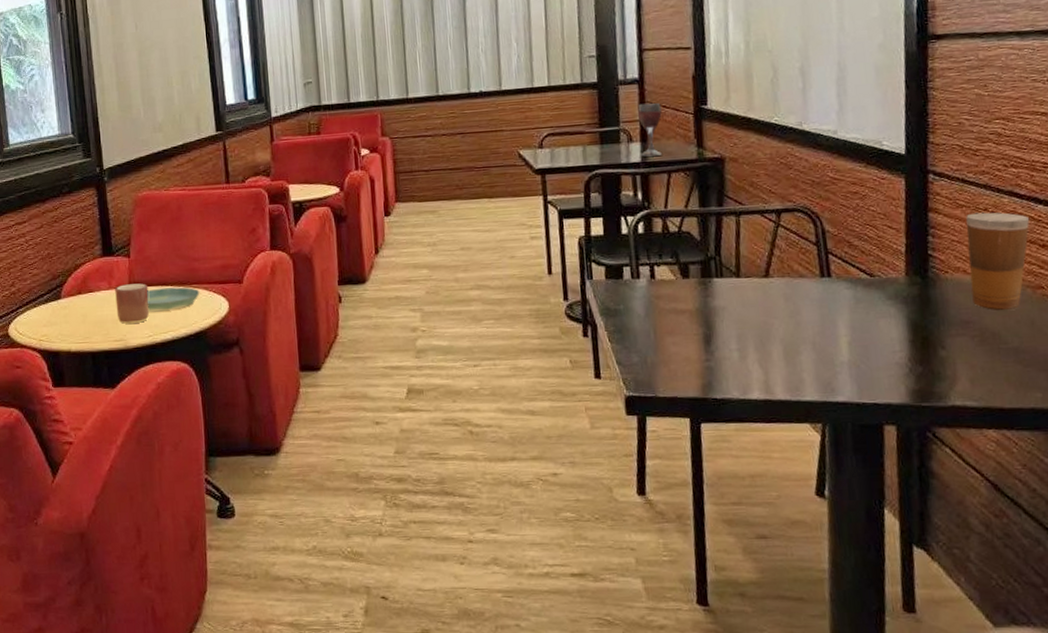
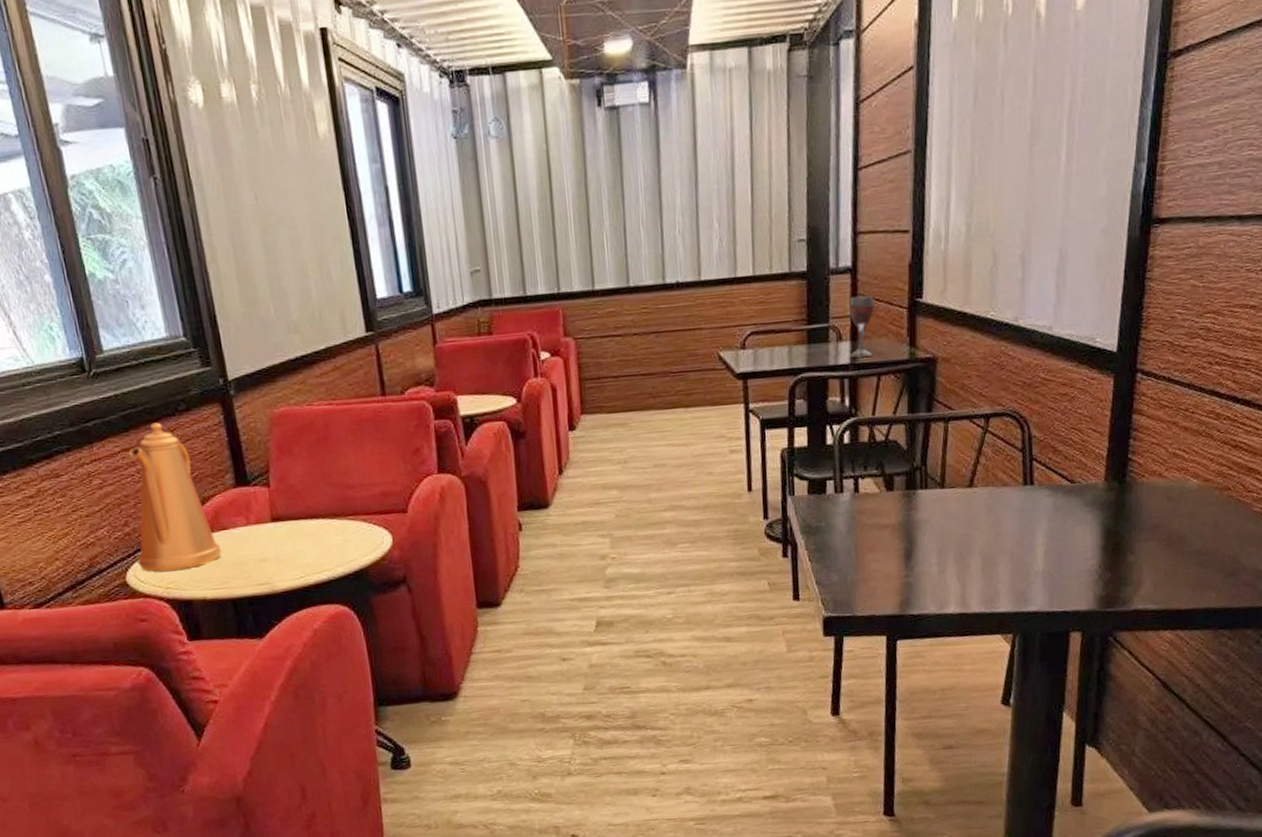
coffee pot: none [19,202,87,326] -> present [129,422,222,572]
mug: present [115,283,150,325] -> none [254,516,299,565]
saucer: present [147,287,200,312] -> none [294,519,358,550]
beverage cup: present [966,212,1030,311] -> none [1164,412,1227,514]

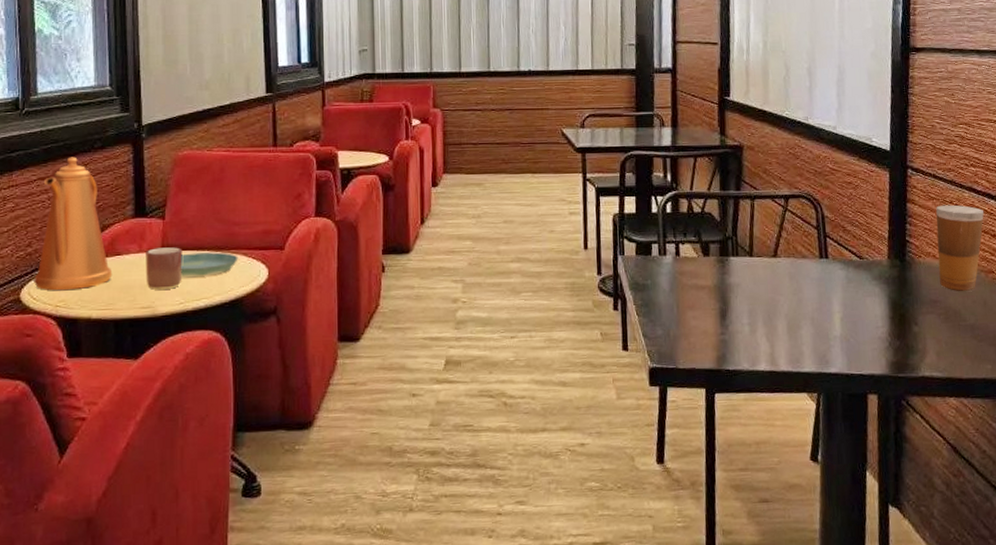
mug: none [254,516,299,565] -> present [146,247,182,291]
saucer: none [294,519,358,550] -> present [181,252,238,278]
cup: present [849,295,875,358] -> none [670,91,691,142]
beverage cup: none [1164,412,1227,514] -> present [936,204,985,292]

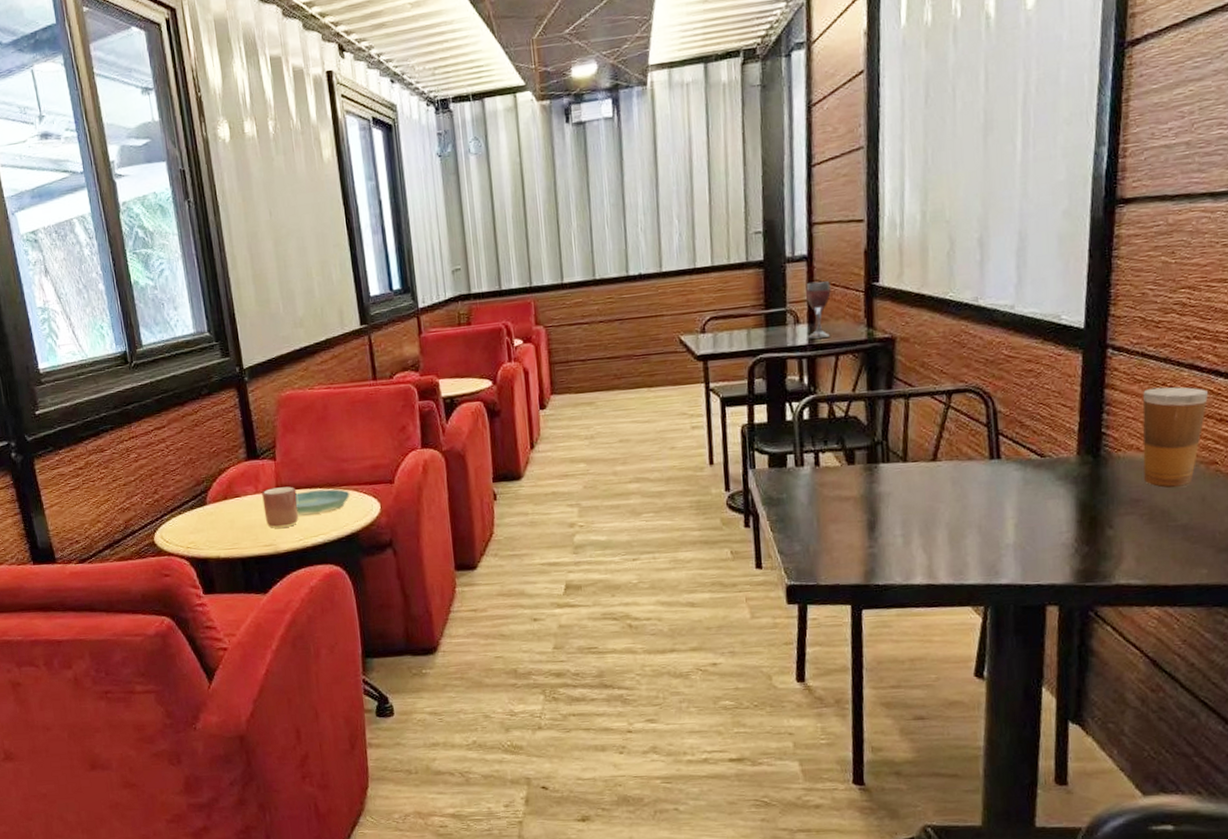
coffee pot: present [34,157,113,291] -> none [161,405,234,534]
cup: none [670,91,691,142] -> present [806,280,831,339]

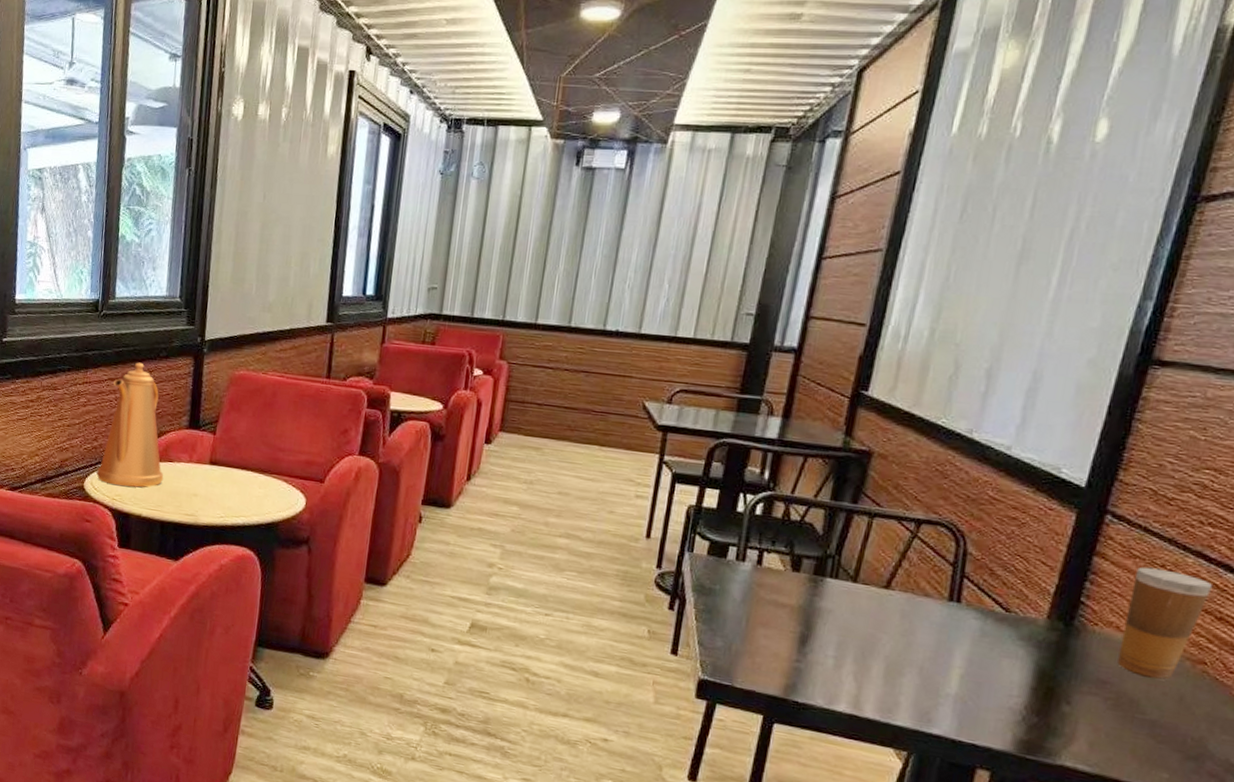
coffee pot: none [161,405,234,534] -> present [96,362,164,487]
mug: present [262,486,299,529] -> none [192,460,228,502]
saucer: present [295,489,350,516] -> none [224,470,279,496]
cup: present [806,280,831,339] -> none [777,376,816,437]

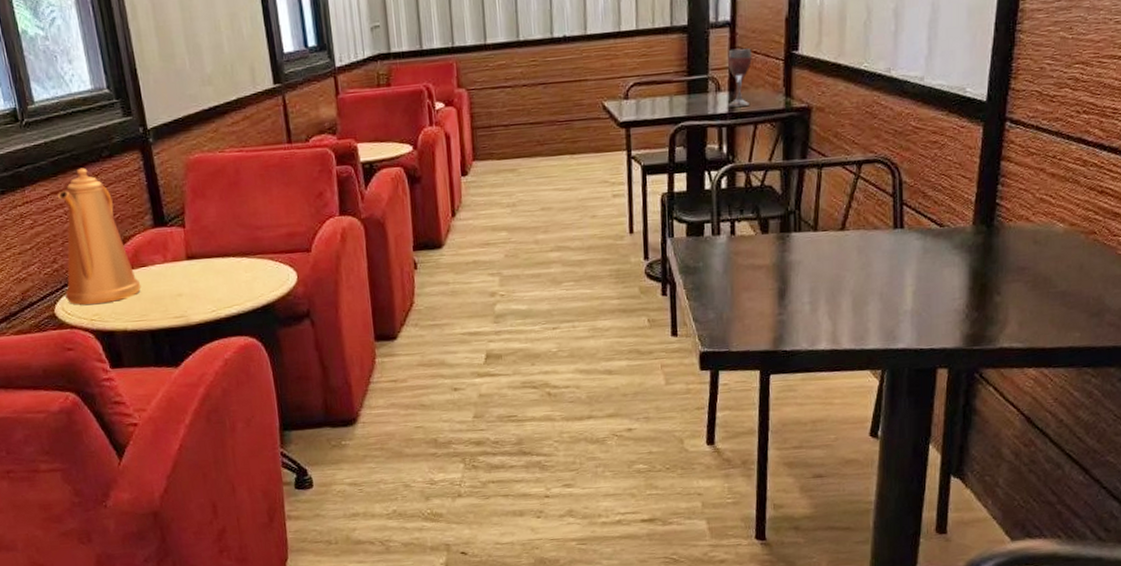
cup: none [777,376,816,437] -> present [727,47,752,108]
beverage cup: present [1117,566,1213,680] -> none [1031,159,1093,257]

